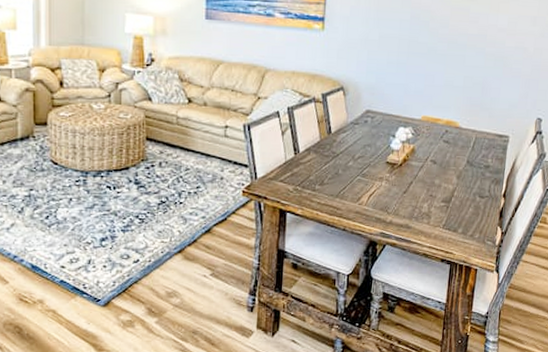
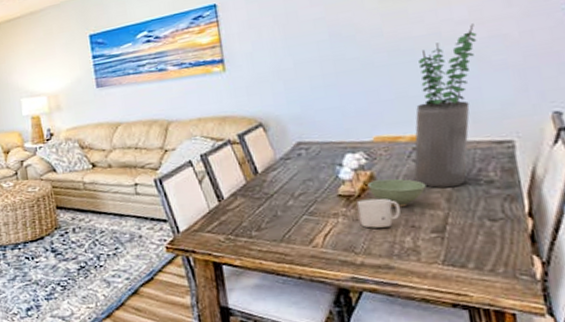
mug: none [396,168,427,194] -> present [356,198,402,229]
bowl: none [408,154,447,179] -> present [367,178,426,208]
vase: none [440,33,509,168] -> present [413,23,478,189]

